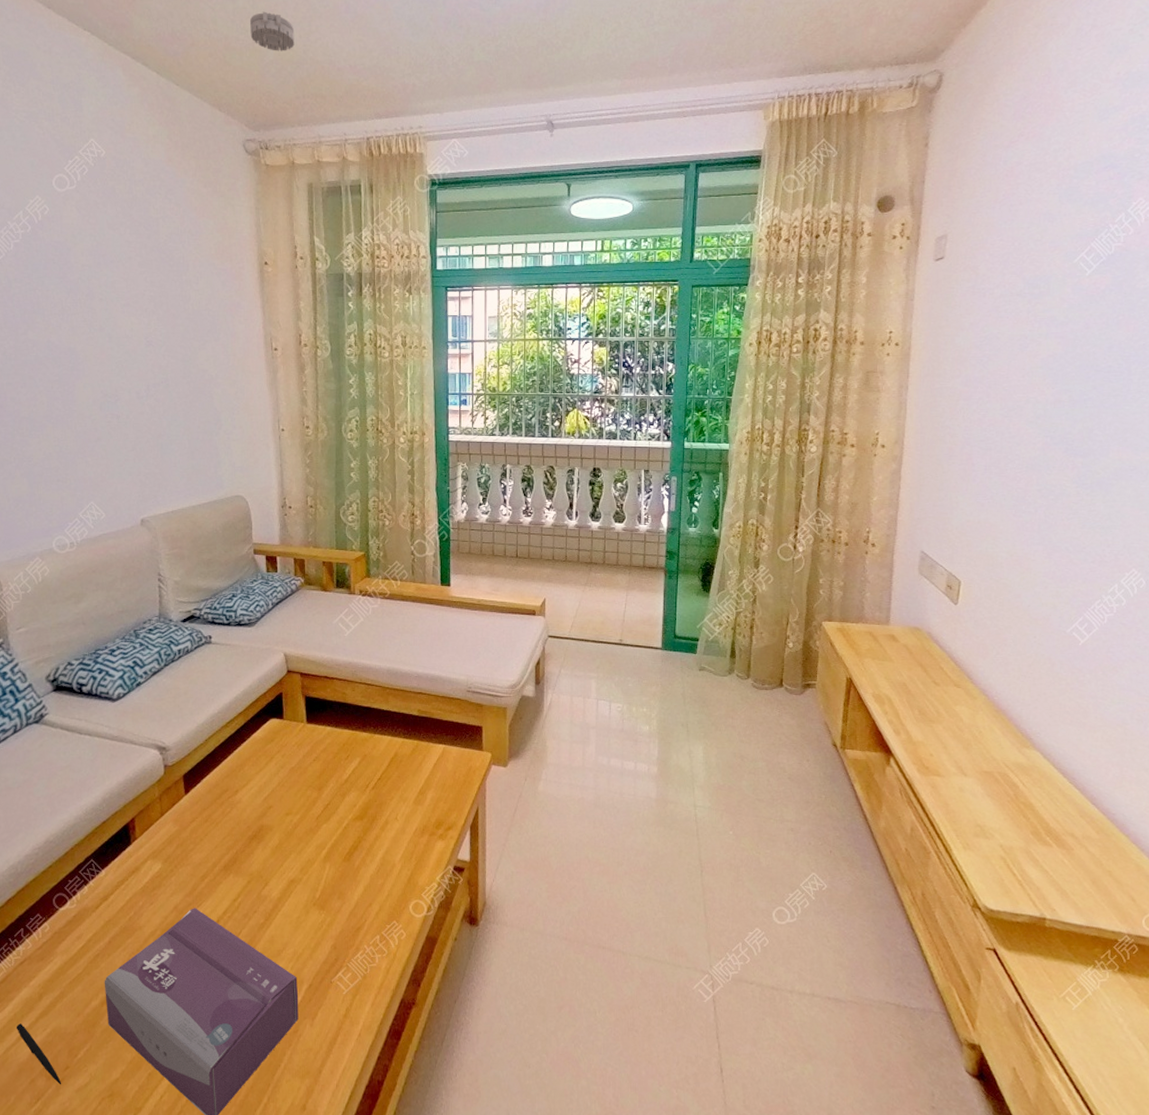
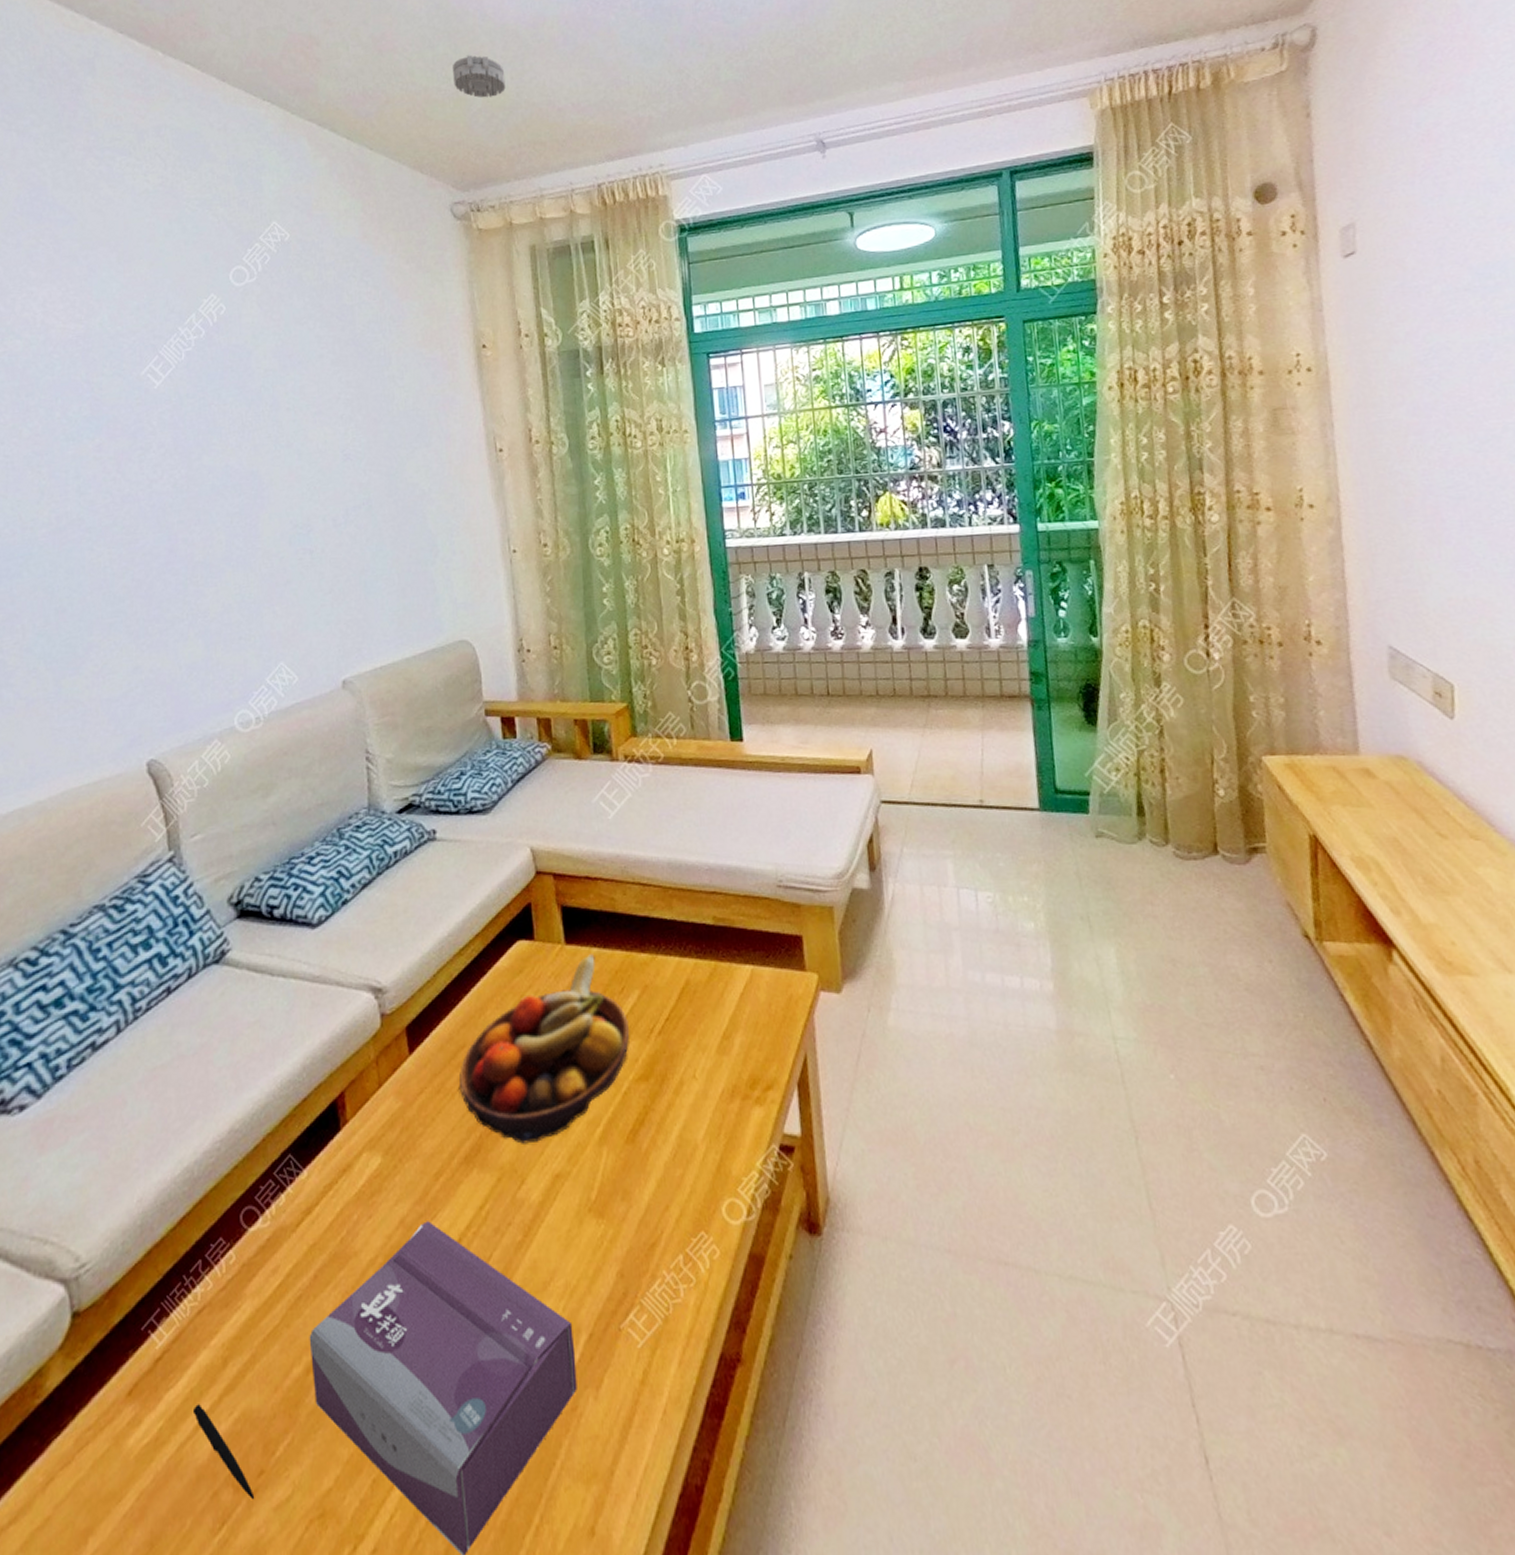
fruit bowl: none [223,731,351,859] -> present [459,954,630,1144]

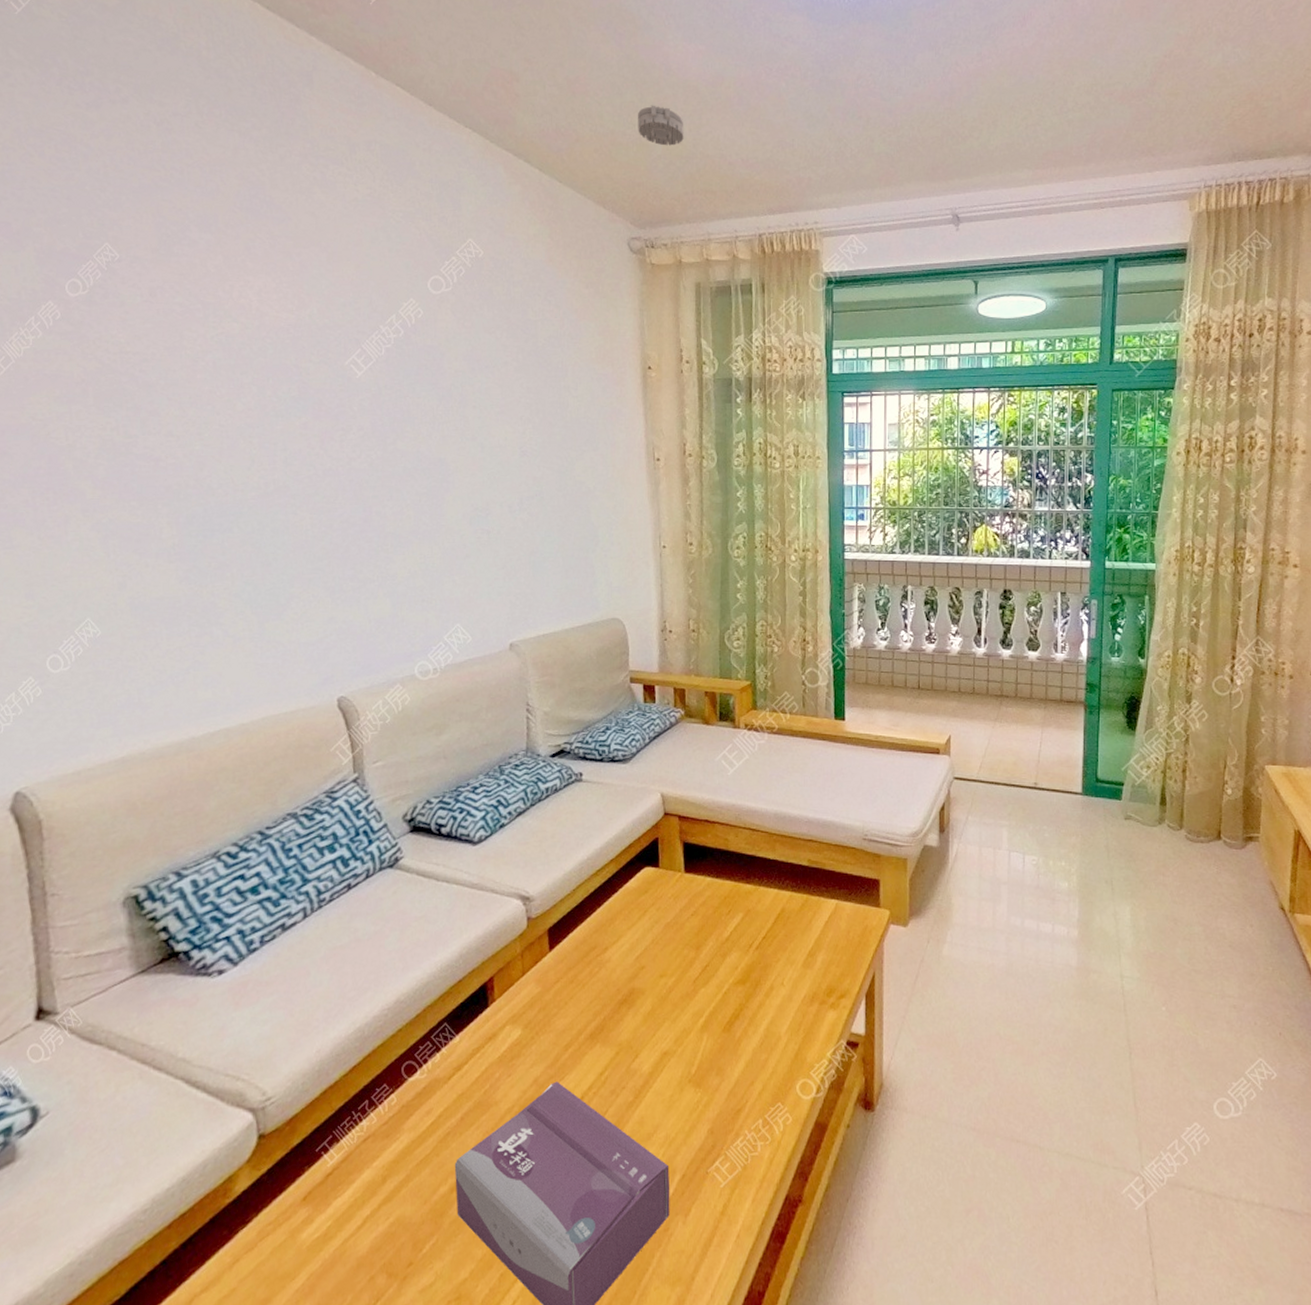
pen: present [192,1404,255,1500] -> none [356,1210,404,1284]
fruit bowl: present [459,954,630,1144] -> none [590,882,733,1027]

